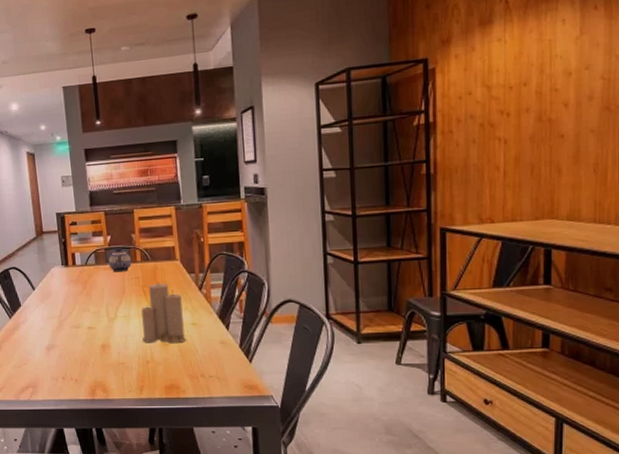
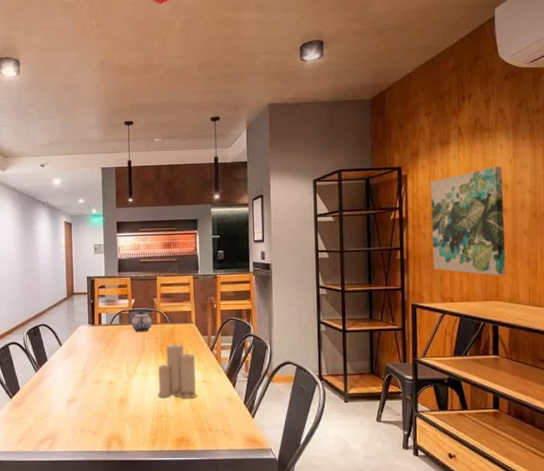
wall art: none [467,48,565,189] -> present [431,167,506,276]

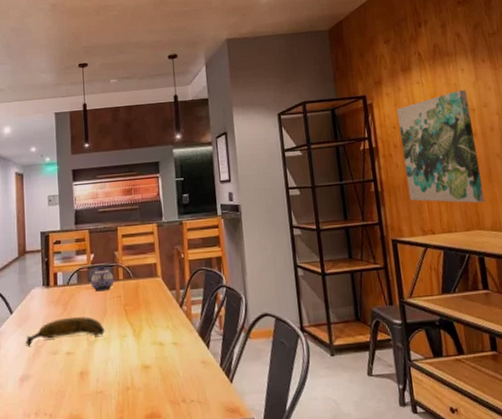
banana: none [73,352,143,374] -> present [26,316,105,346]
candle: present [157,342,197,399] -> none [122,300,167,368]

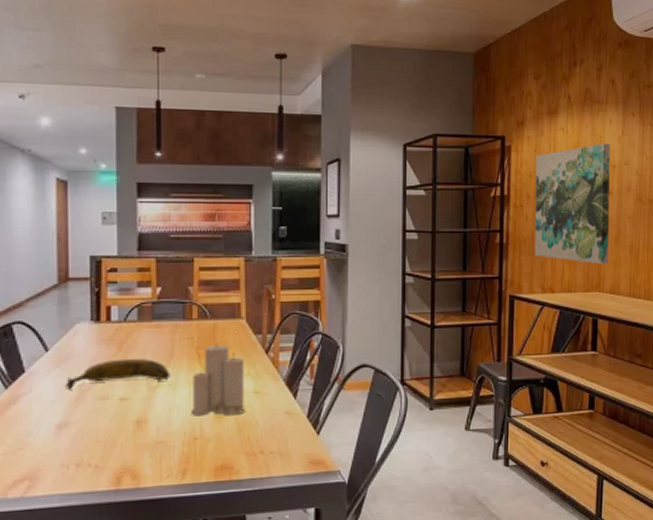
teapot: present [90,266,114,292] -> none [155,302,186,331]
candle: none [122,300,167,368] -> present [190,343,245,417]

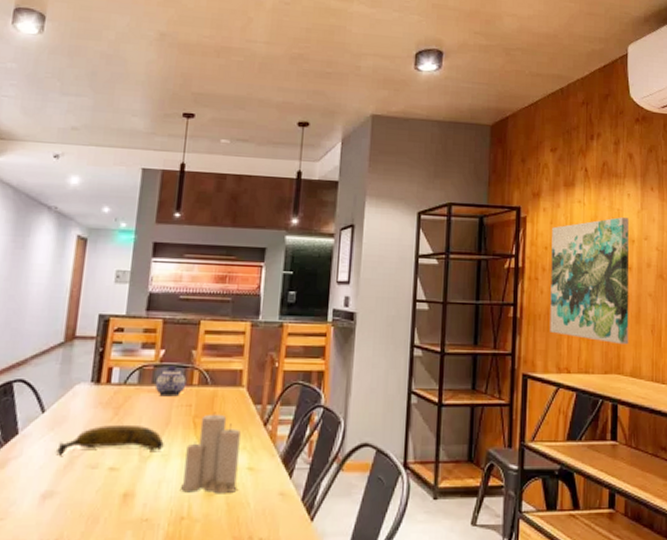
teapot: none [155,302,186,331] -> present [154,366,187,397]

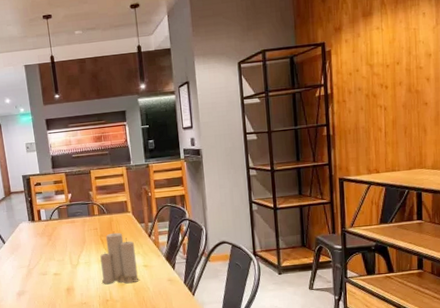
banana: present [56,424,164,456] -> none [19,245,85,269]
teapot: present [154,366,187,397] -> none [69,204,91,225]
wall art: present [550,217,630,345] -> none [354,35,429,145]

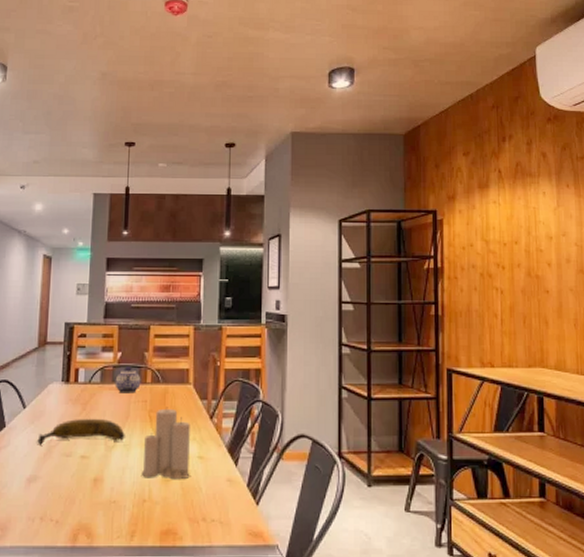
banana: none [19,245,85,269] -> present [37,418,125,445]
teapot: none [69,204,91,225] -> present [115,366,141,394]

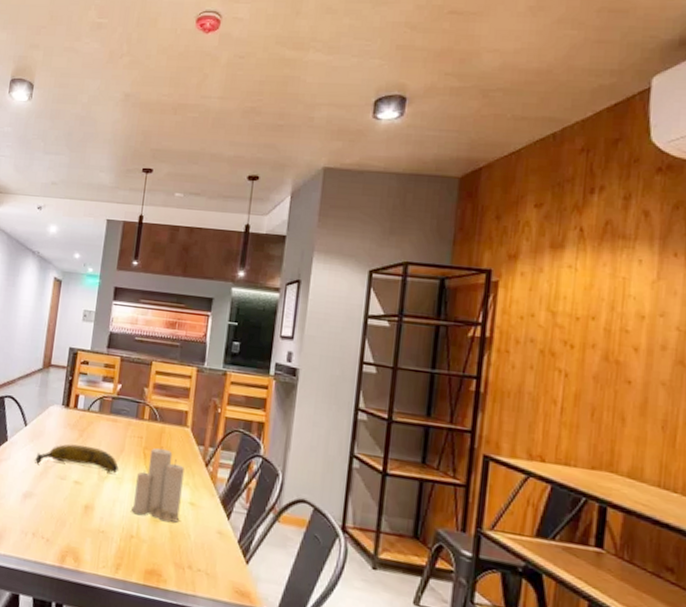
teapot: present [115,366,141,394] -> none [112,399,139,428]

